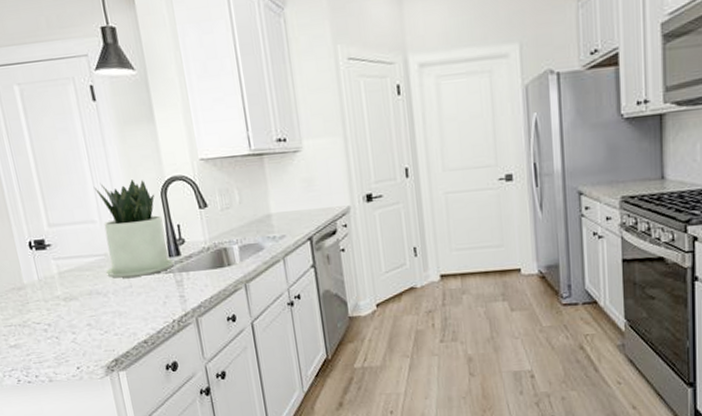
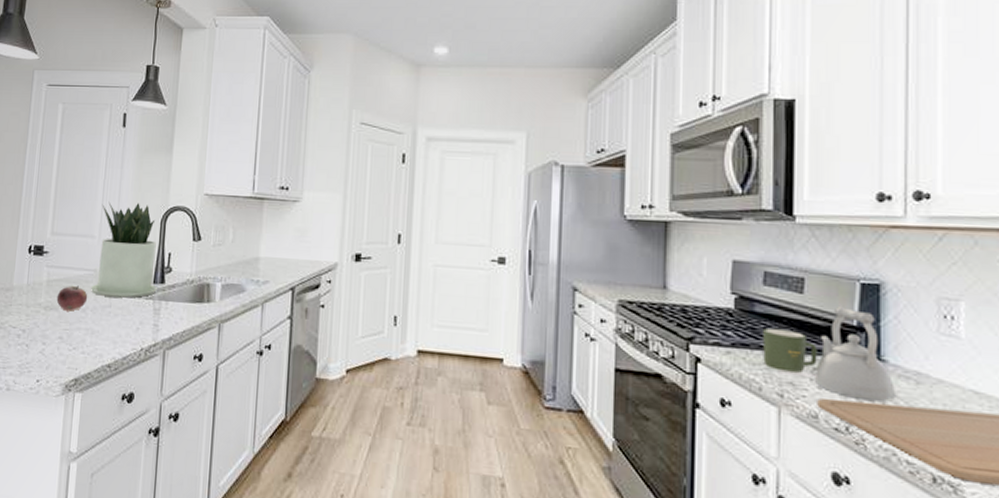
fruit: none [73,272,106,299] -> present [56,285,88,312]

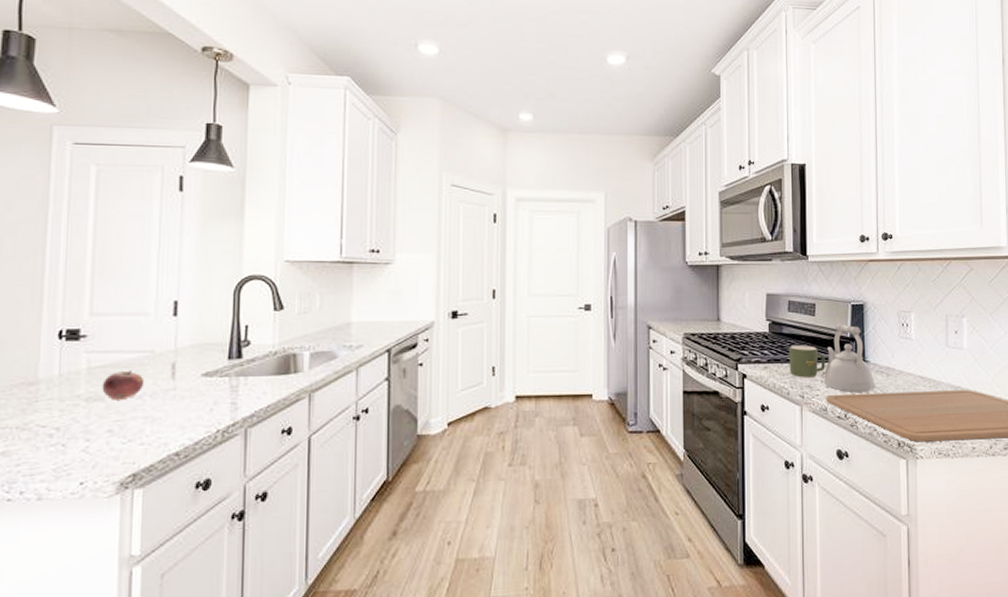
planter: present [90,201,157,298] -> none [147,274,233,379]

